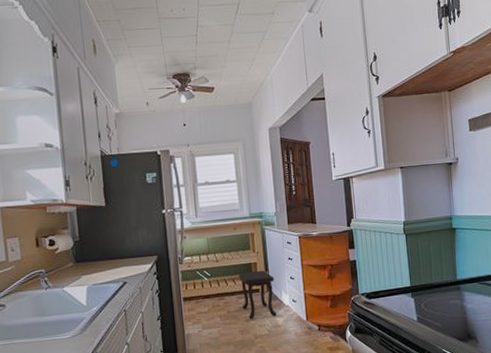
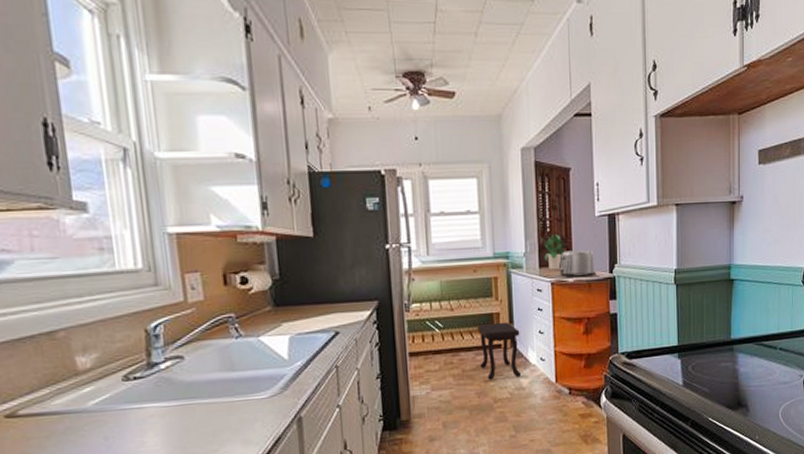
potted plant: none [288,195,310,226] -> present [541,233,567,270]
toaster: none [304,208,337,232] -> present [559,249,597,278]

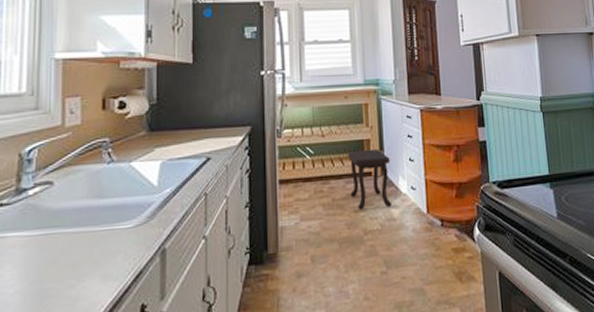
potted plant: present [541,233,567,270] -> none [409,61,435,97]
toaster: present [559,249,597,278] -> none [427,77,465,105]

